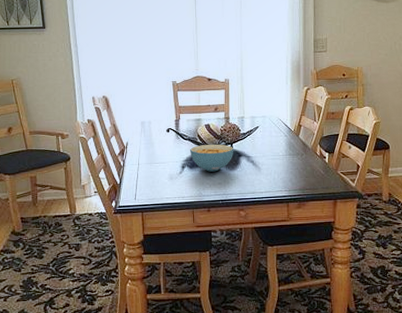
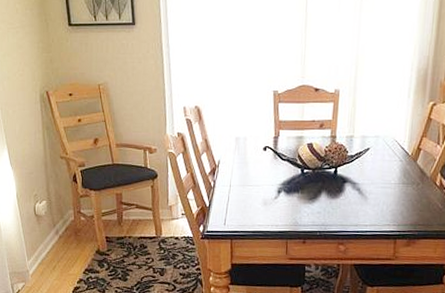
cereal bowl: present [190,144,234,172] -> none [288,166,339,199]

